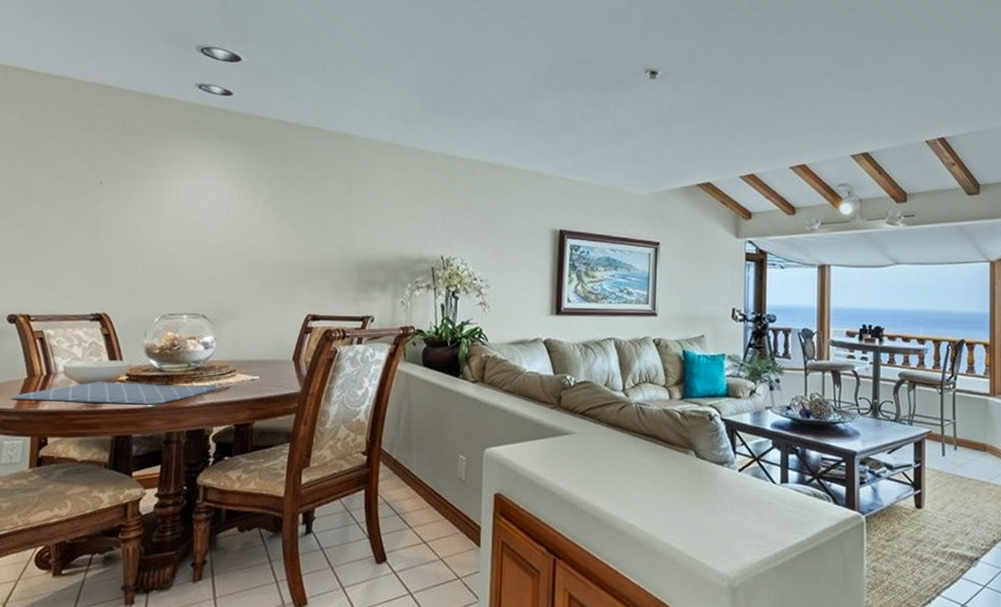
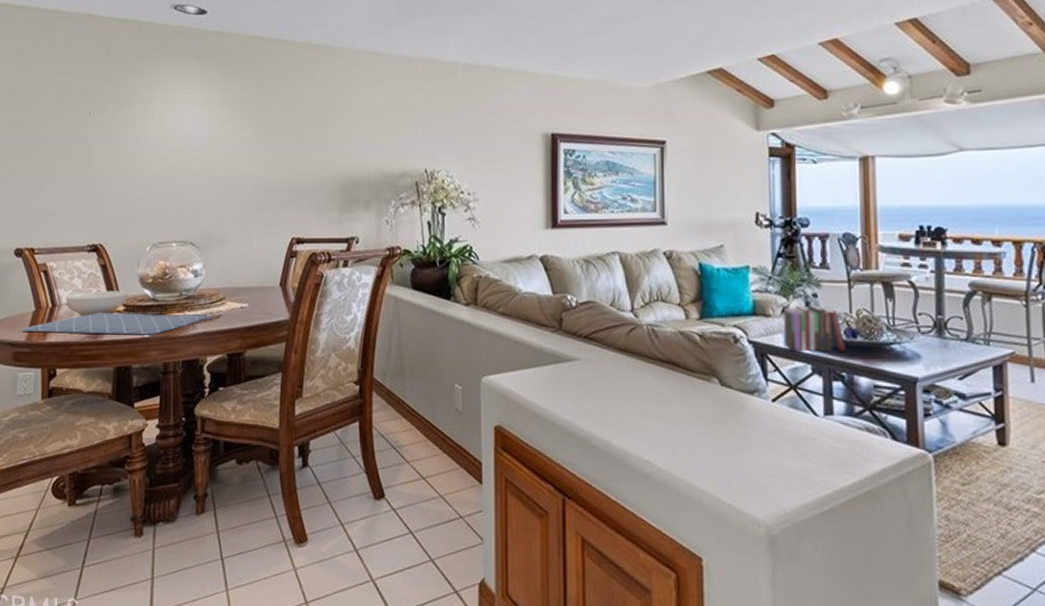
books: none [751,388,801,430] -> present [784,304,846,352]

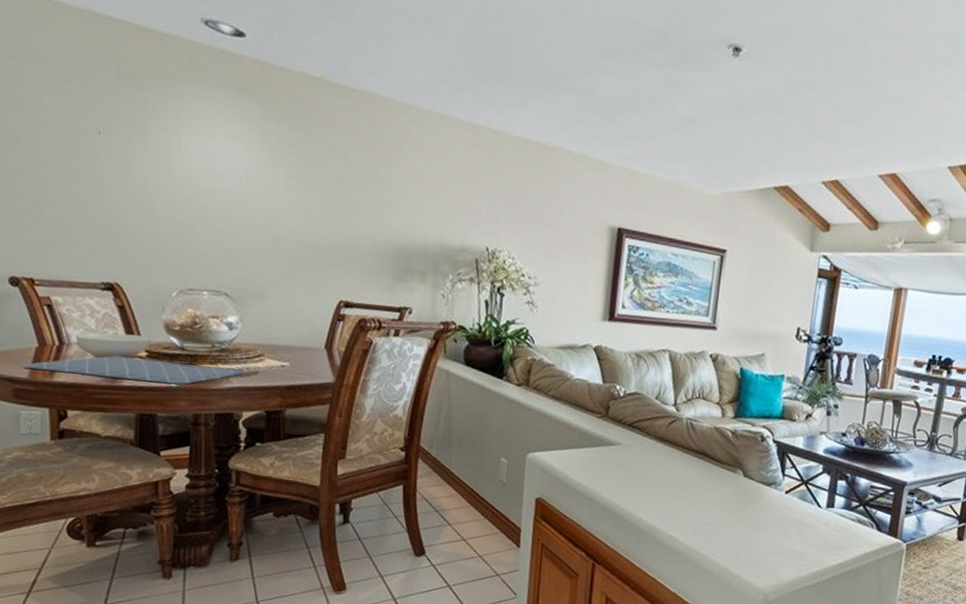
books: present [784,304,846,352] -> none [804,413,854,457]

